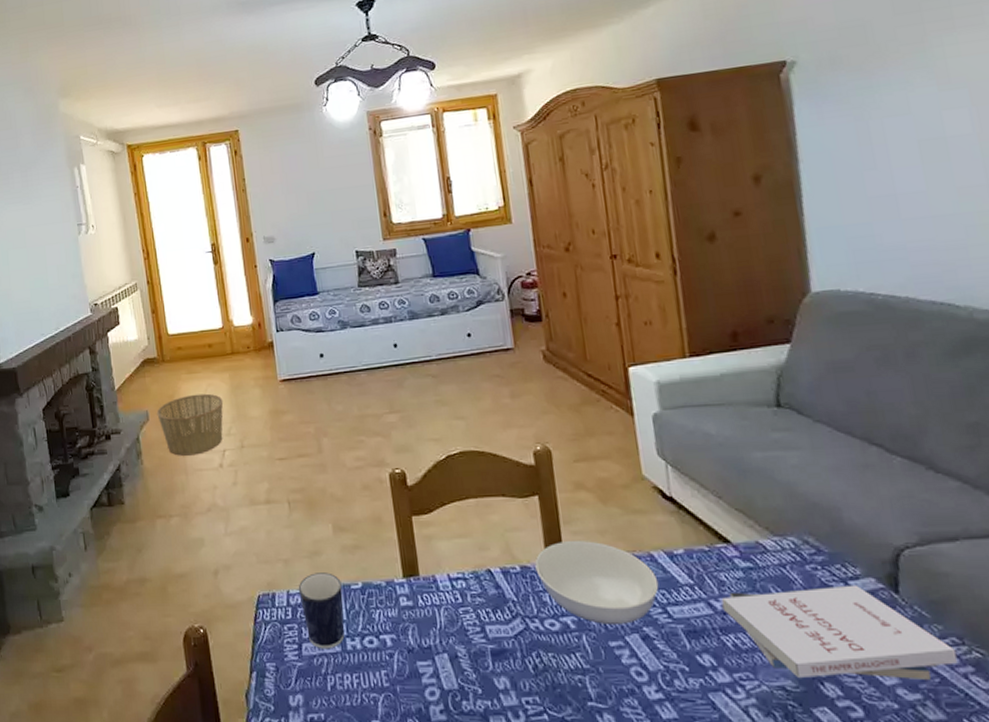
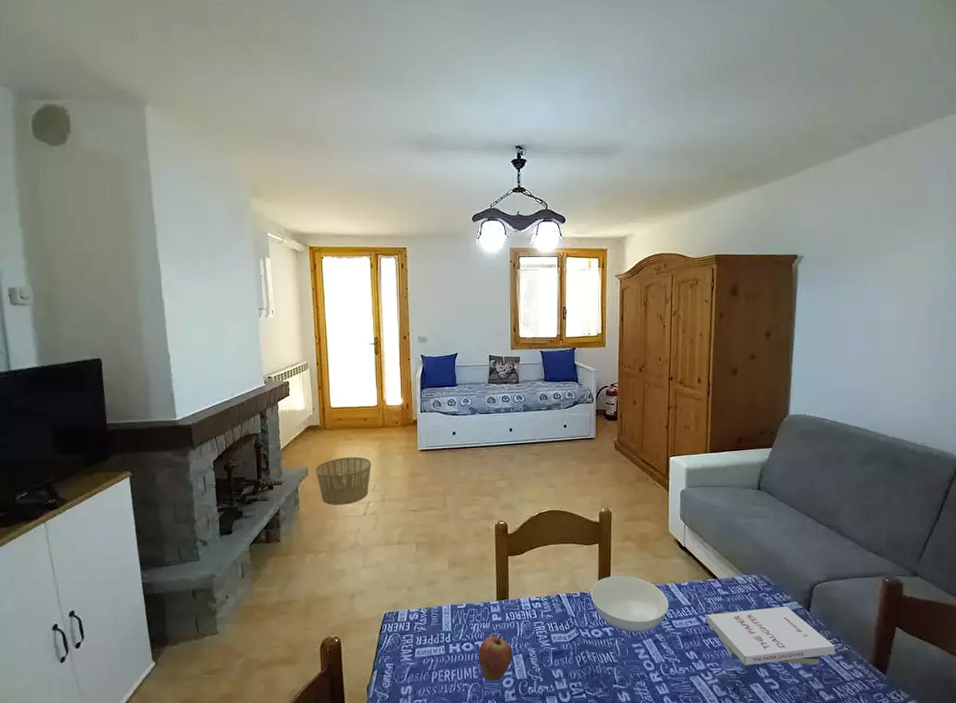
mug: present [298,572,345,650] -> none [417,596,450,653]
fruit: none [385,623,434,690] -> present [478,633,512,681]

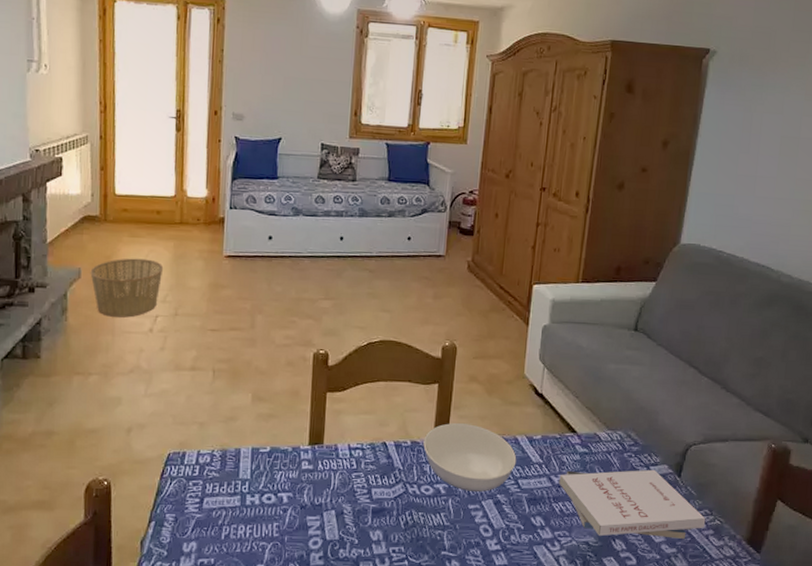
fruit: present [478,633,512,681] -> none [280,484,323,540]

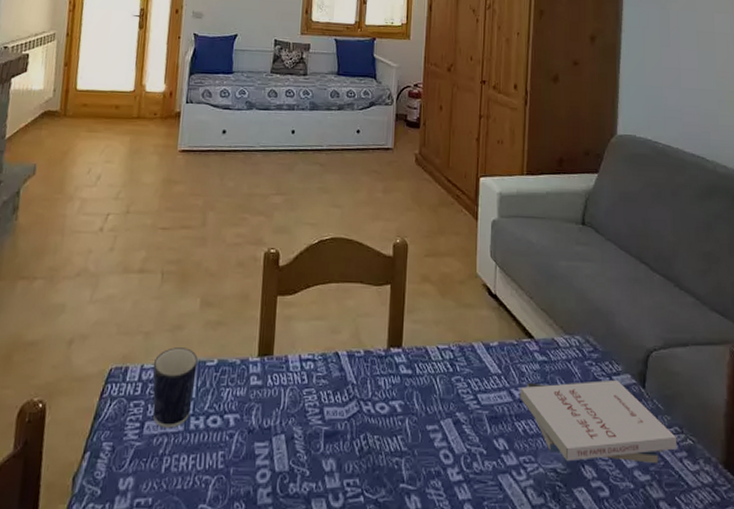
basket: present [90,258,164,318] -> none [45,153,119,216]
mug: none [209,436,251,504] -> present [152,347,198,429]
bowl: present [423,423,517,493] -> none [377,329,475,410]

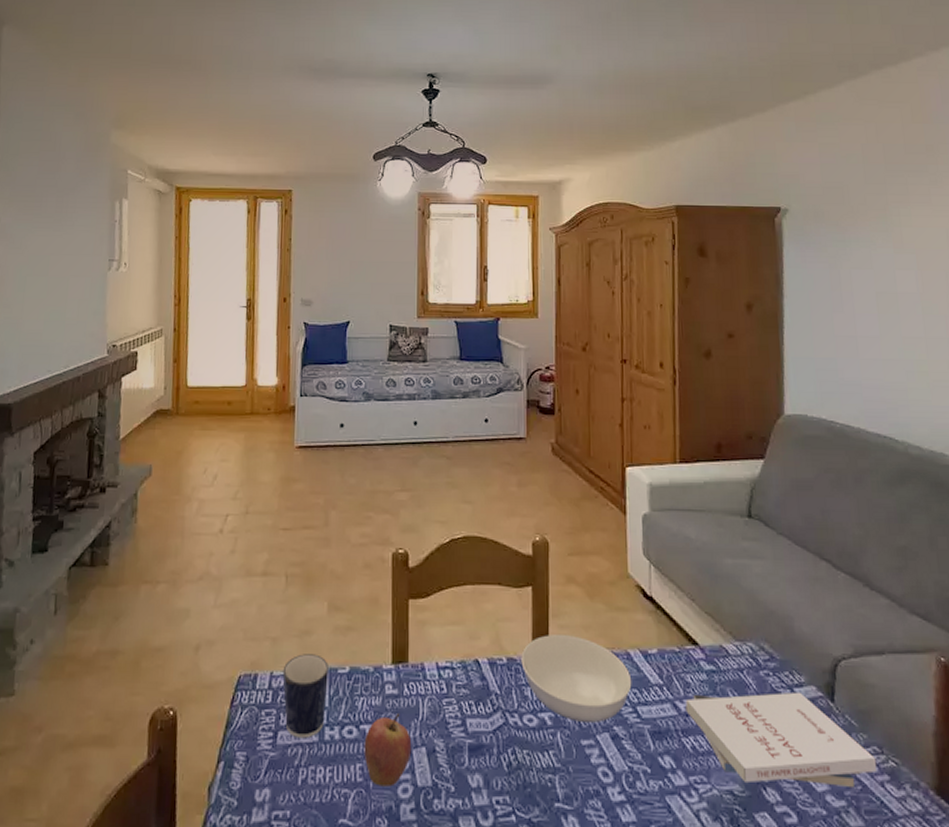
fruit: none [226,403,272,472] -> present [364,713,412,787]
bowl: none [377,329,475,410] -> present [521,635,632,724]

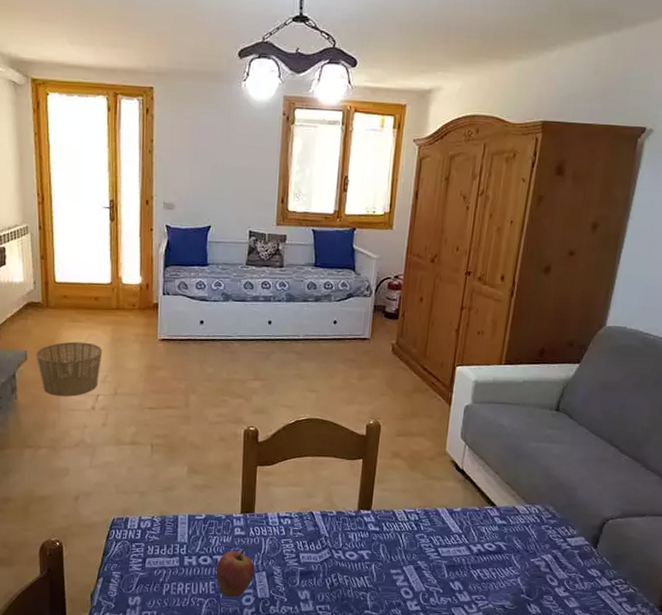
basket: none [161,452,235,518] -> present [36,341,103,396]
mug: present [282,654,329,739] -> none [149,504,188,564]
bowl: present [521,635,632,724] -> none [348,495,437,559]
books: present [685,691,877,787] -> none [477,540,620,605]

